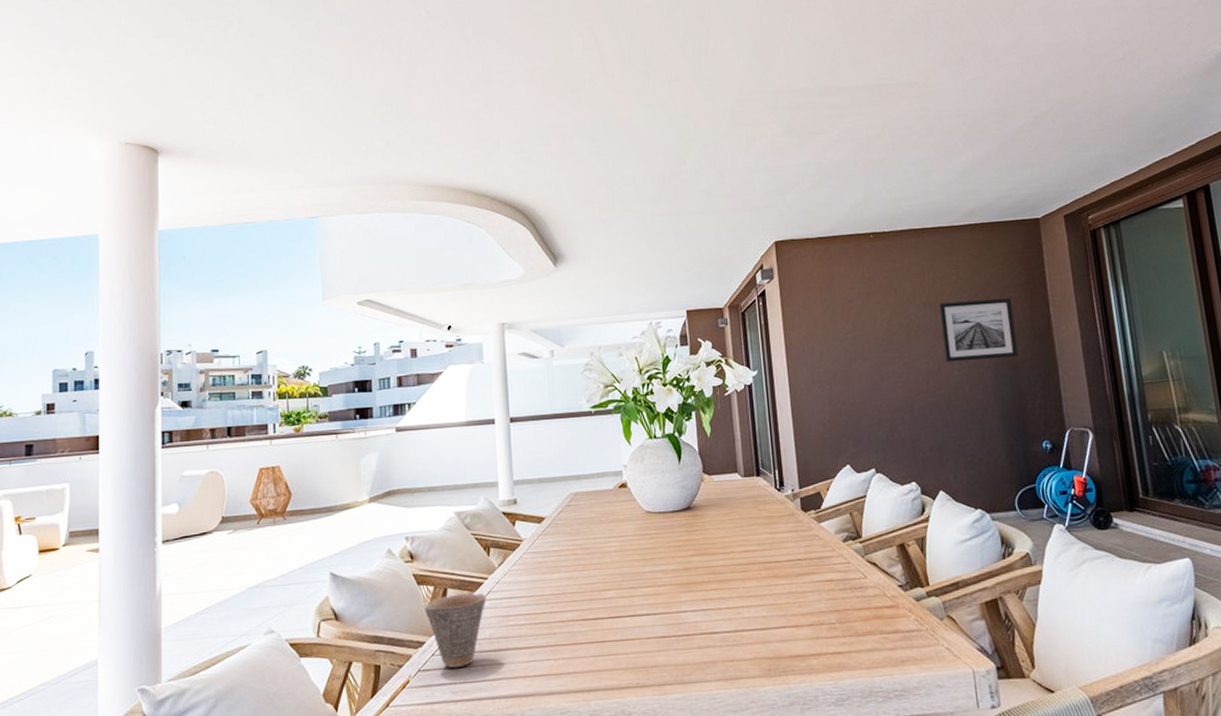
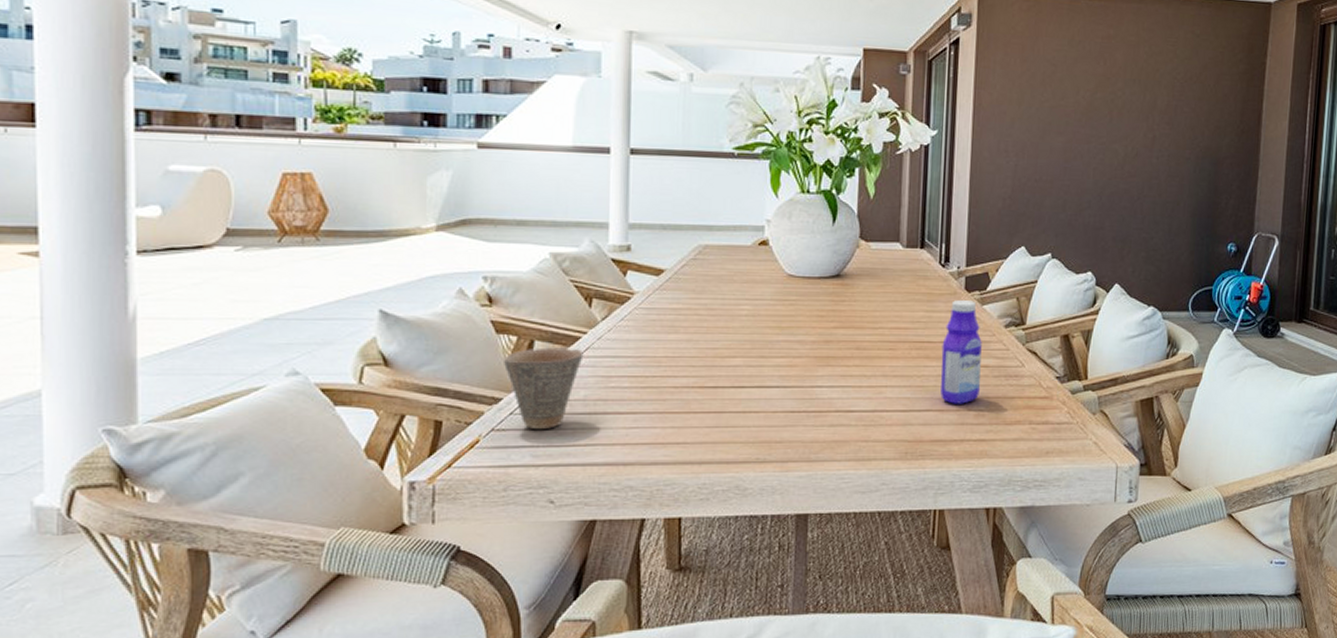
bottle: none [788,519,830,619] -> present [940,300,982,404]
wall art: present [939,298,1018,362] -> none [1145,81,1226,152]

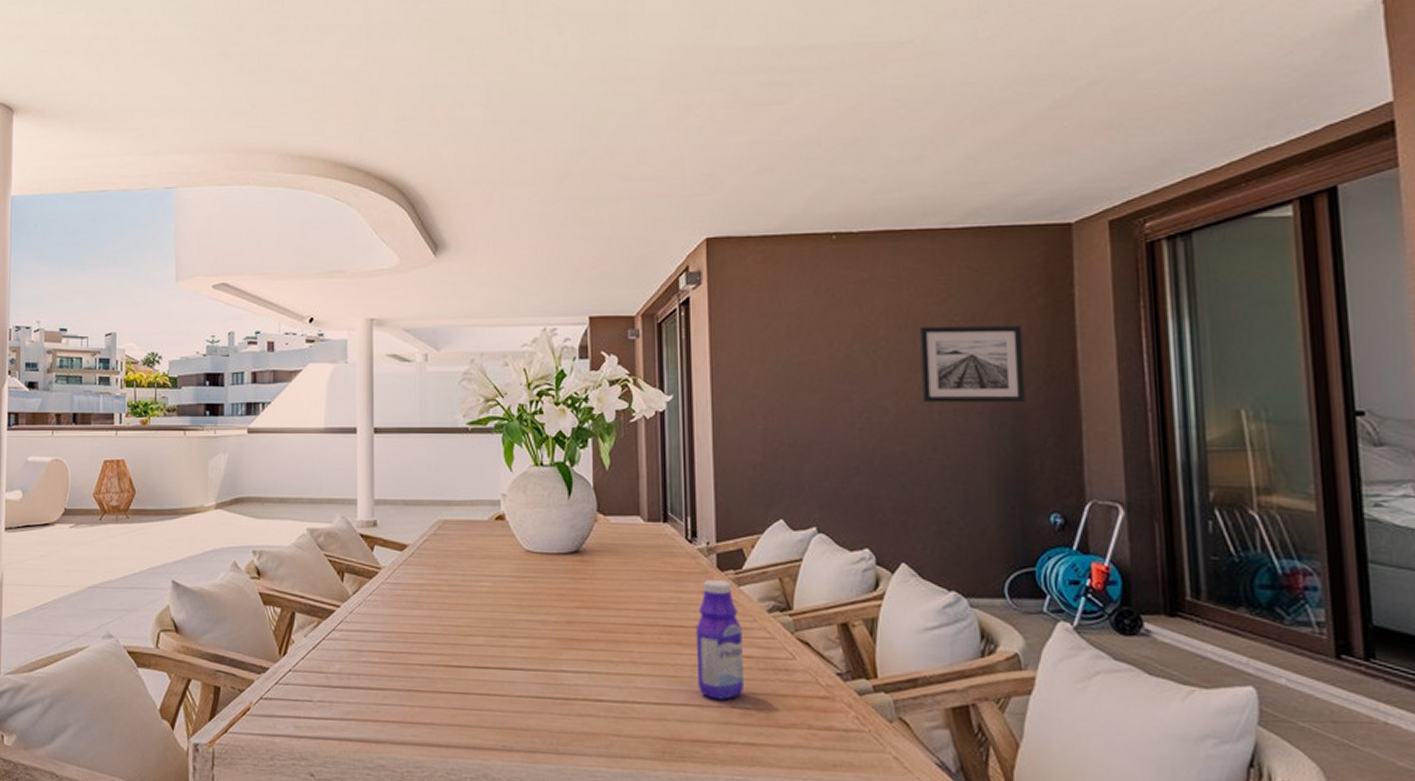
cup: present [502,347,584,429] -> none [269,619,338,700]
wall art: none [1145,81,1226,152] -> present [919,326,1026,403]

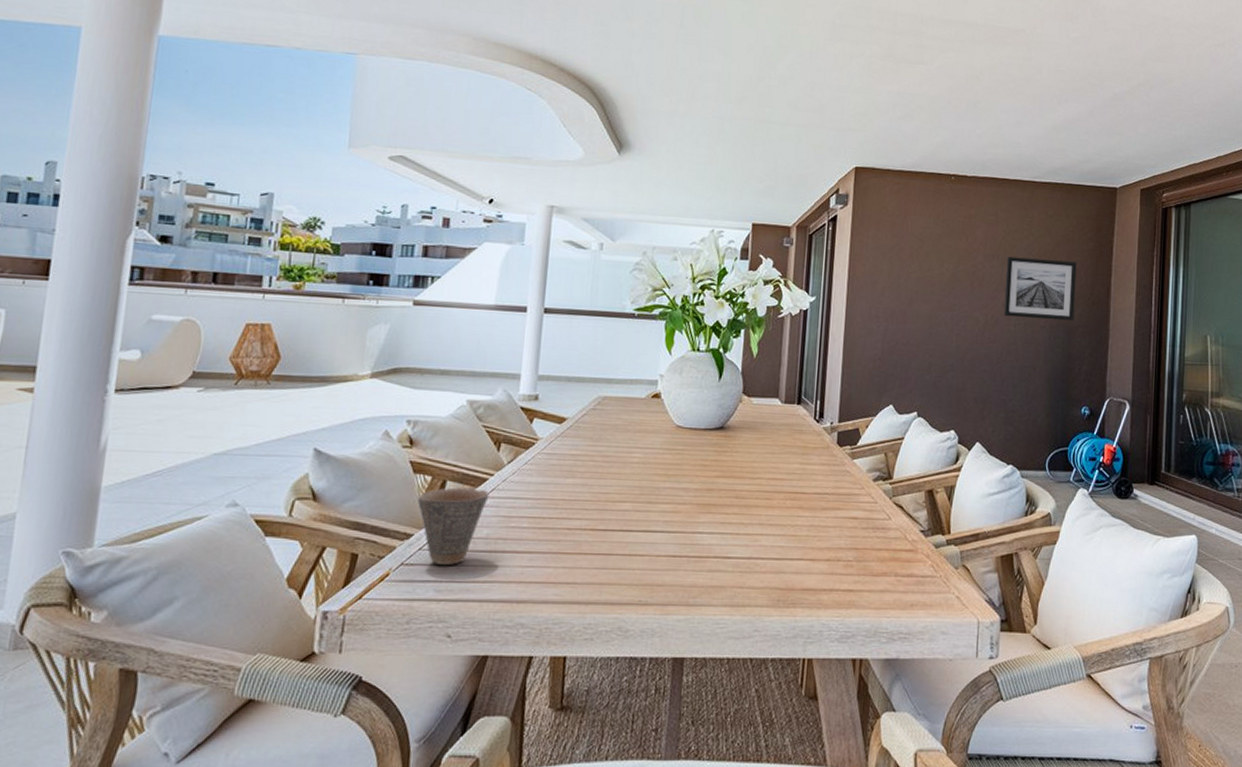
cup: none [269,619,338,700] -> present [417,487,490,565]
bottle: present [695,580,745,700] -> none [812,454,852,554]

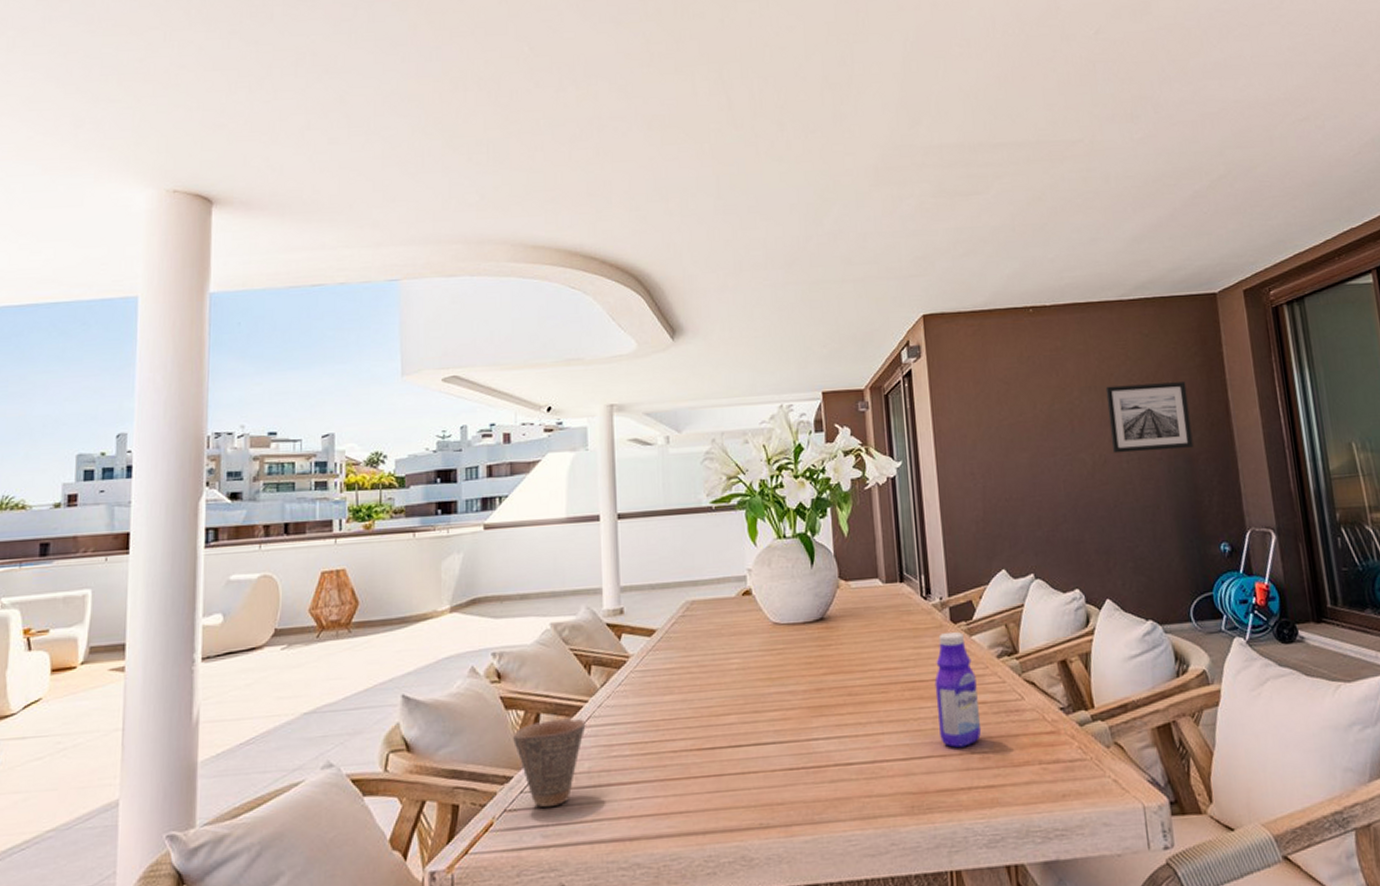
bottle: none [812,454,852,554] -> present [934,632,982,748]

